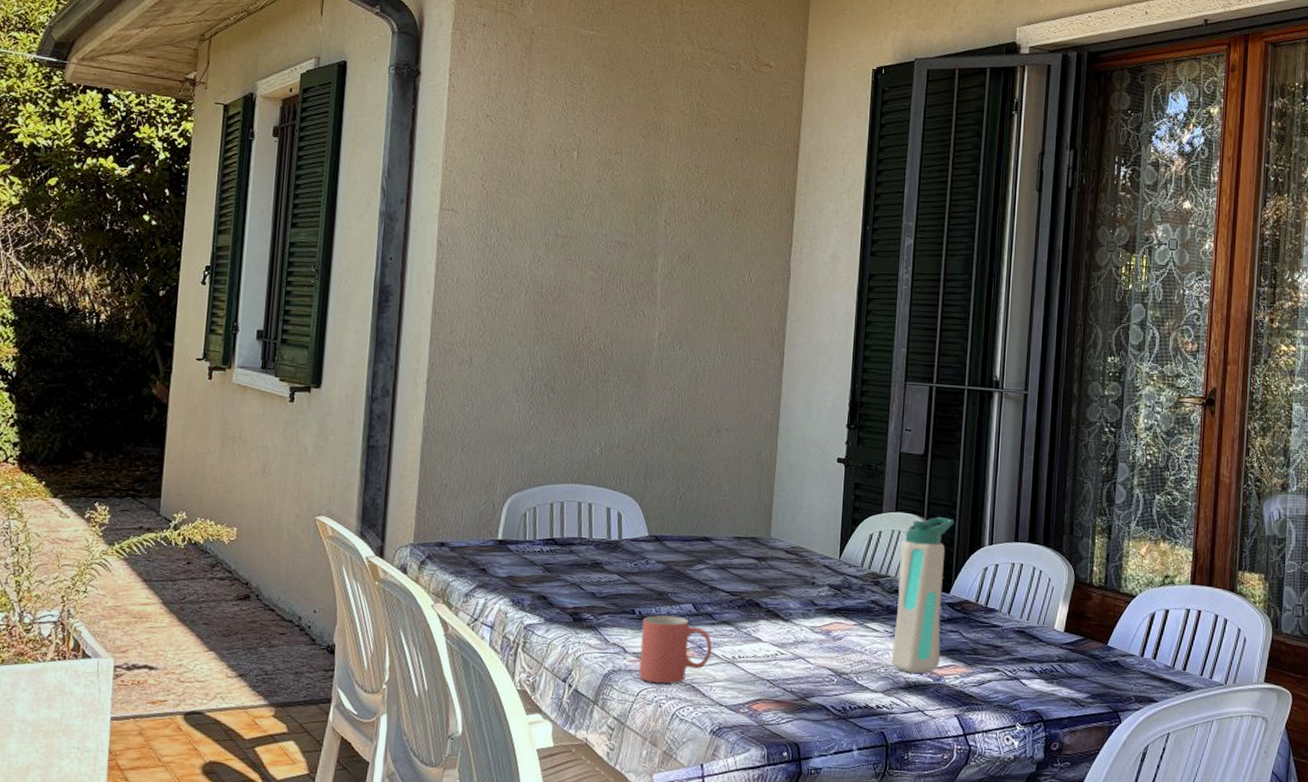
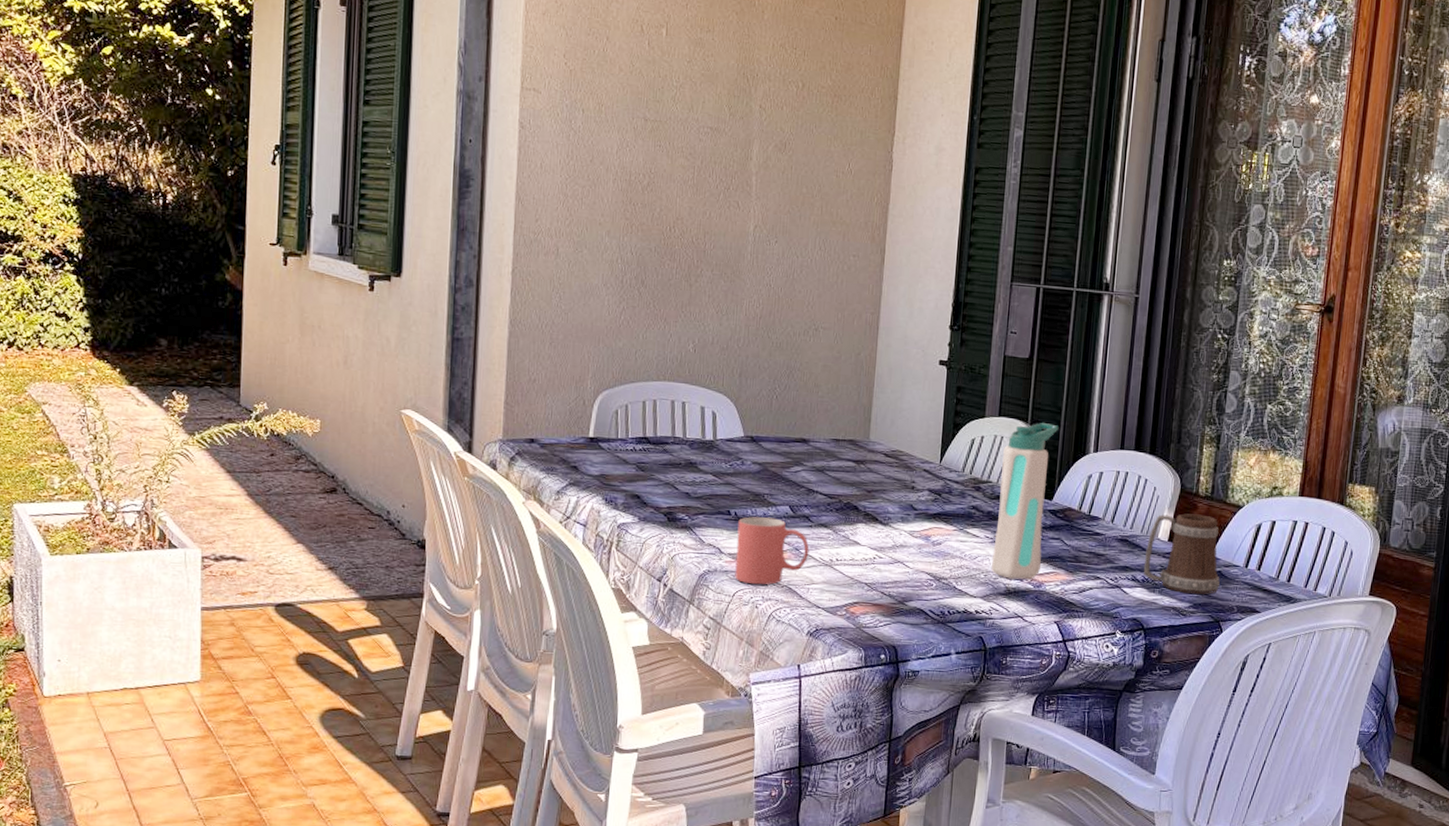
mug: none [1041,604,1117,684] -> present [1143,513,1220,594]

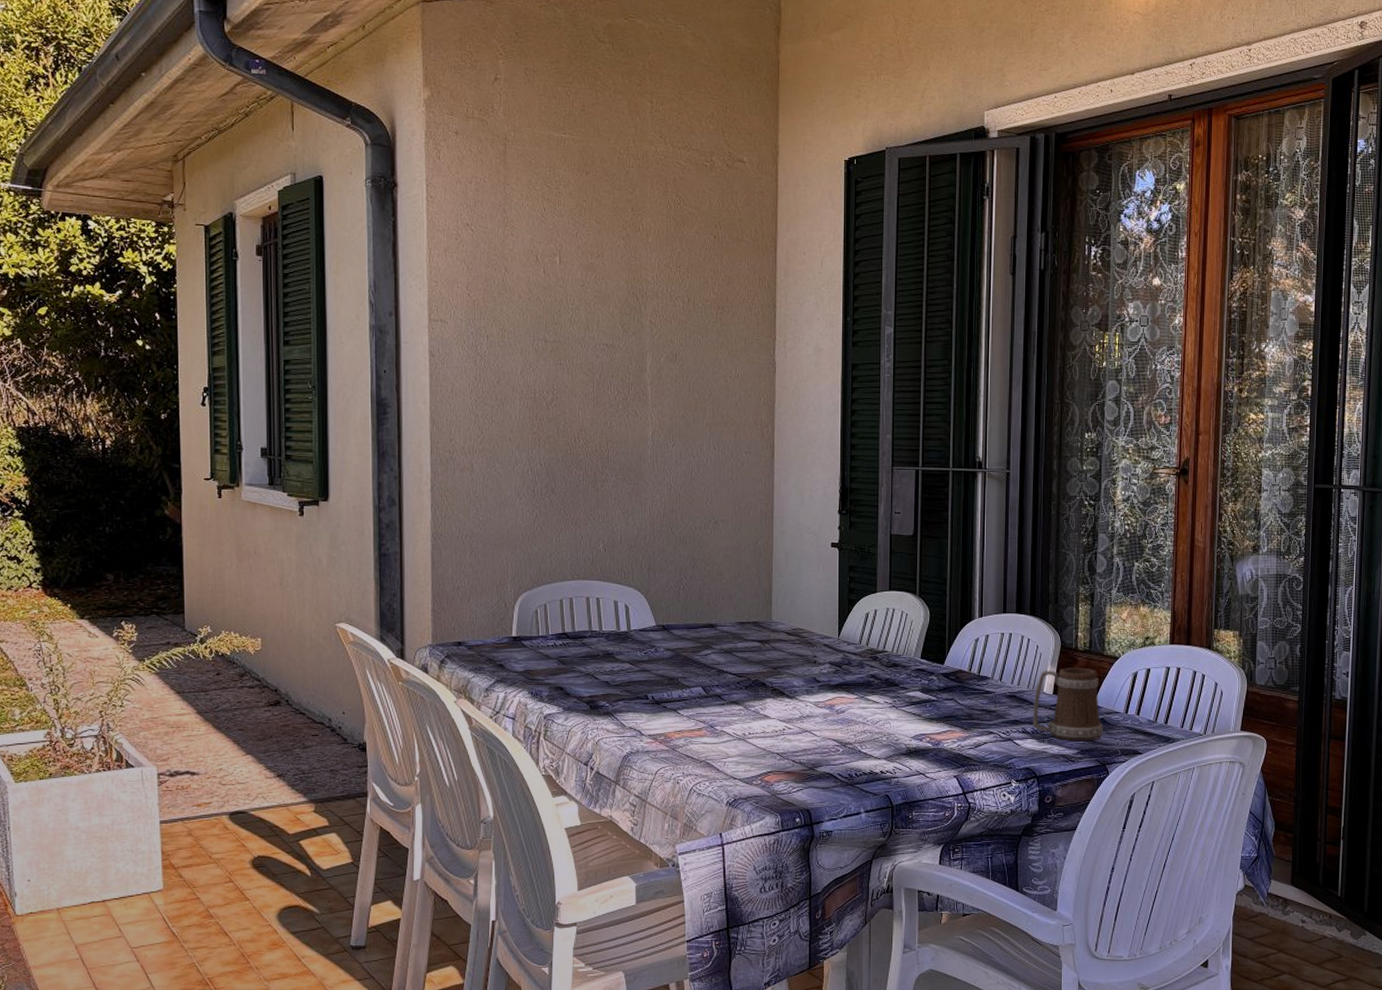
mug: present [735,517,810,585] -> none [656,699,723,762]
water bottle: present [991,423,1059,580] -> none [892,594,945,739]

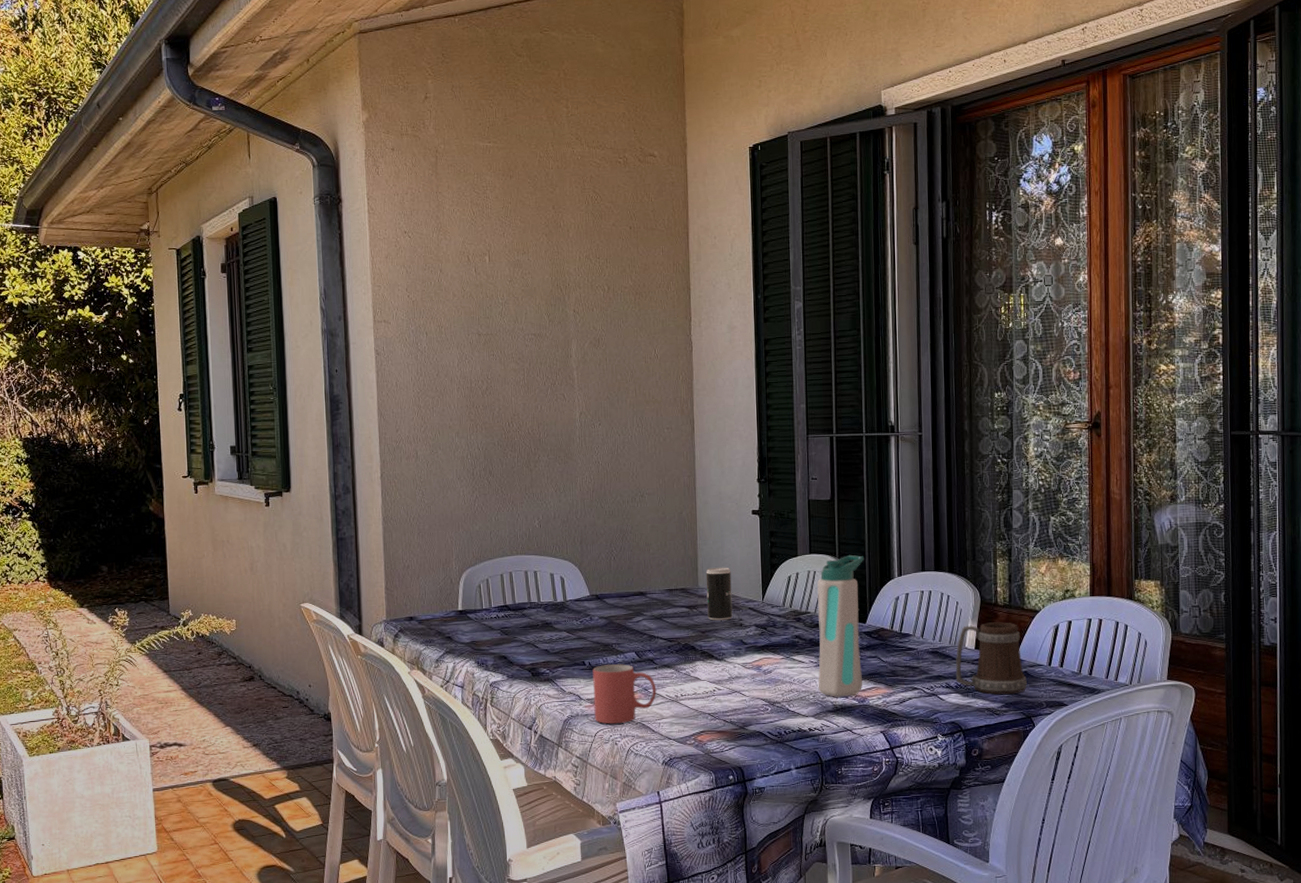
mug: none [656,699,723,762] -> present [592,664,657,724]
beverage can: none [780,601,807,657] -> present [706,567,733,621]
water bottle: none [892,594,945,739] -> present [817,555,864,697]

